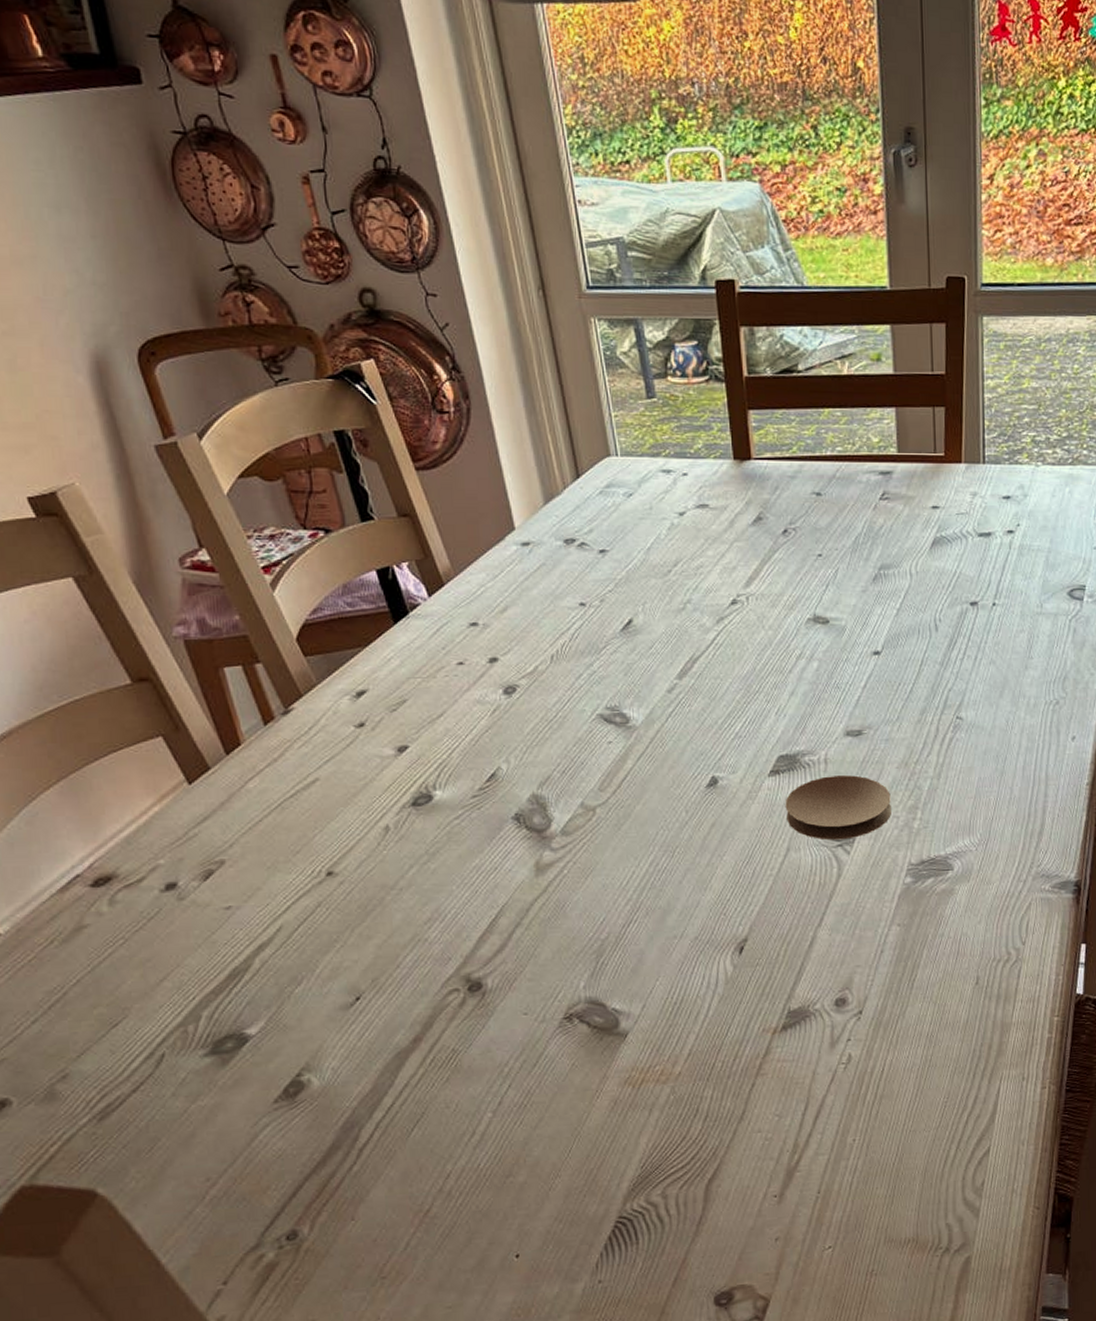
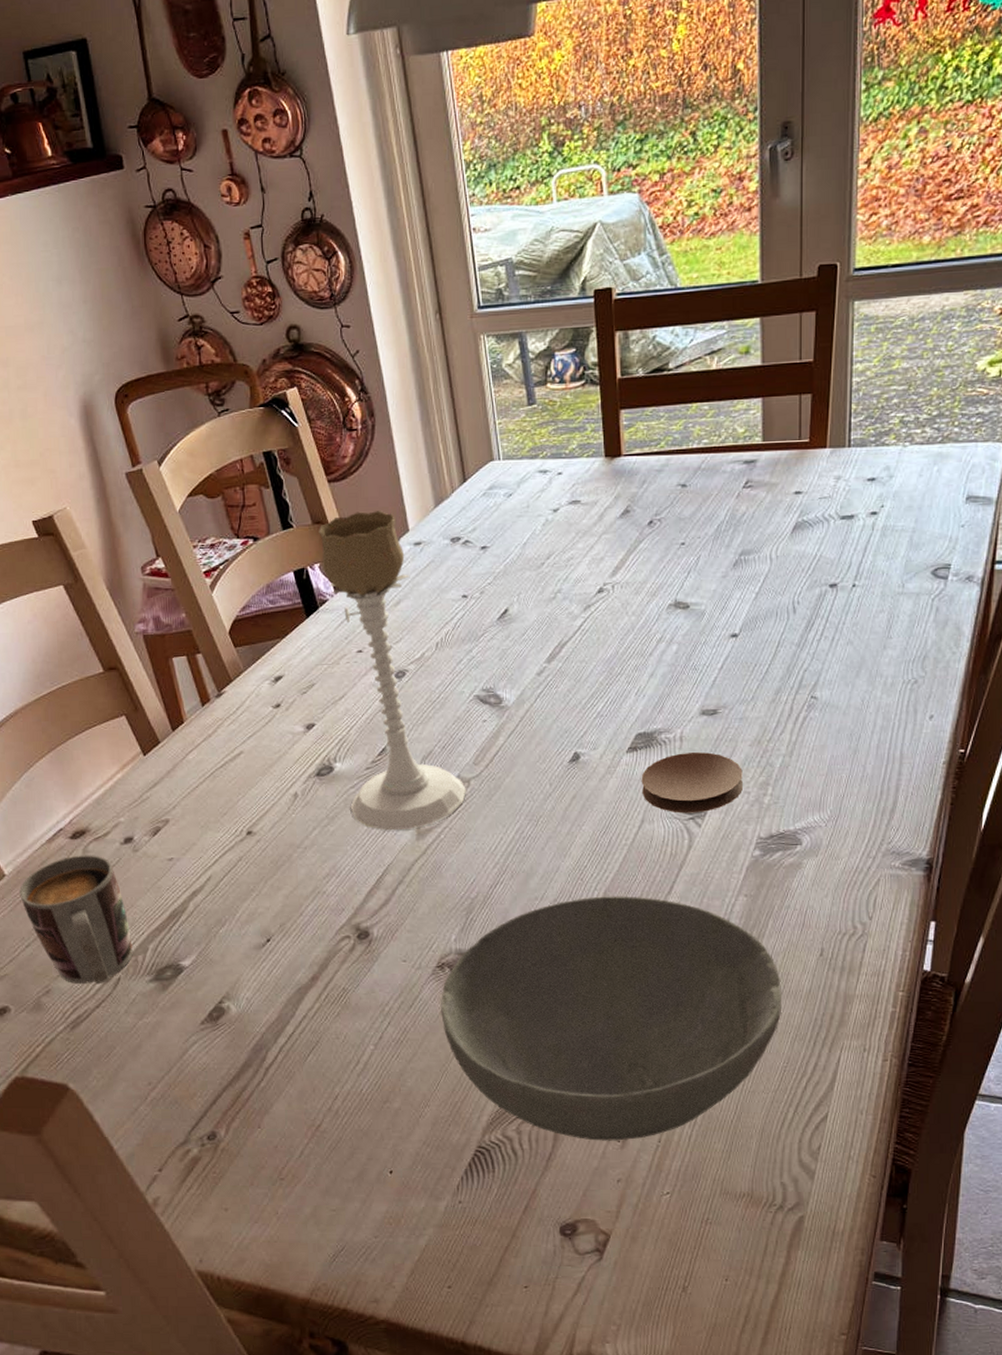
mug: none [21,905,181,1065] -> present [19,855,133,985]
candle holder: none [406,505,591,867] -> present [318,511,466,831]
bowl: none [570,930,940,1199] -> present [441,896,783,1141]

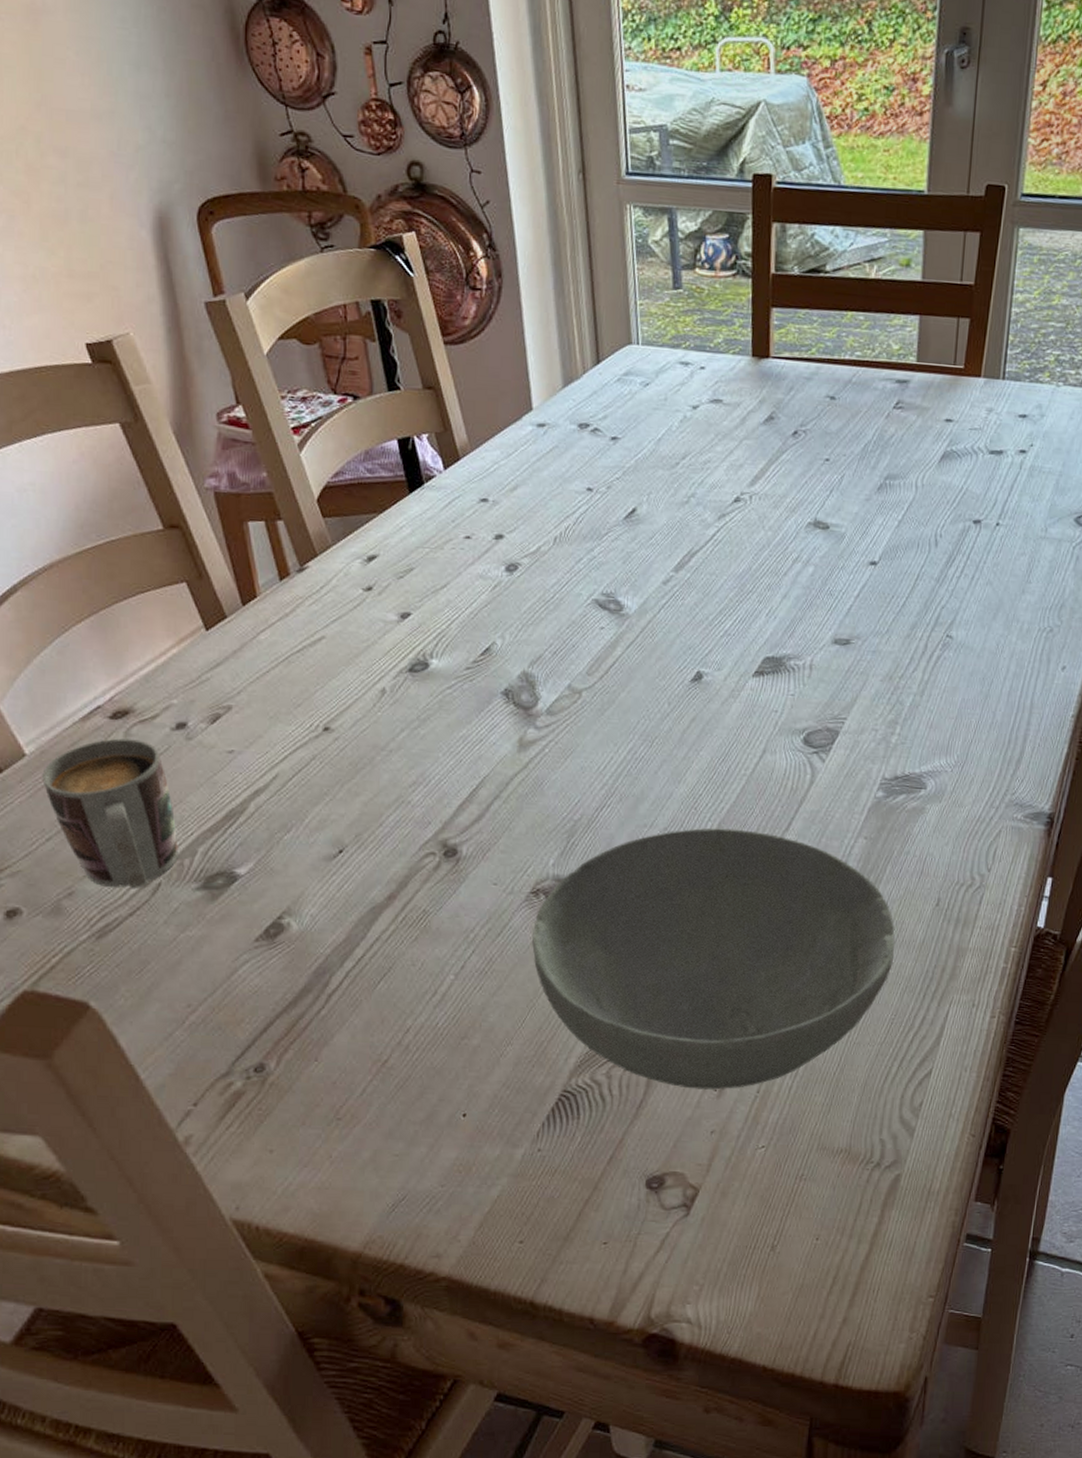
candle holder: present [318,511,466,831] -> none [429,381,577,740]
coaster: present [641,752,743,813] -> none [766,682,872,747]

